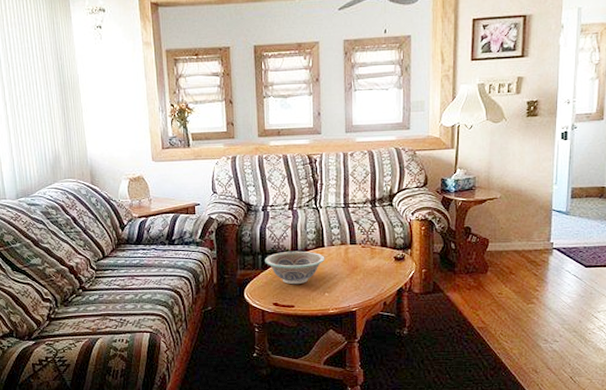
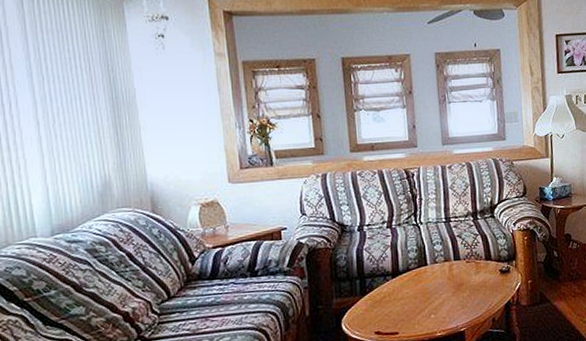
decorative bowl: present [265,251,325,285] -> none [363,271,429,310]

